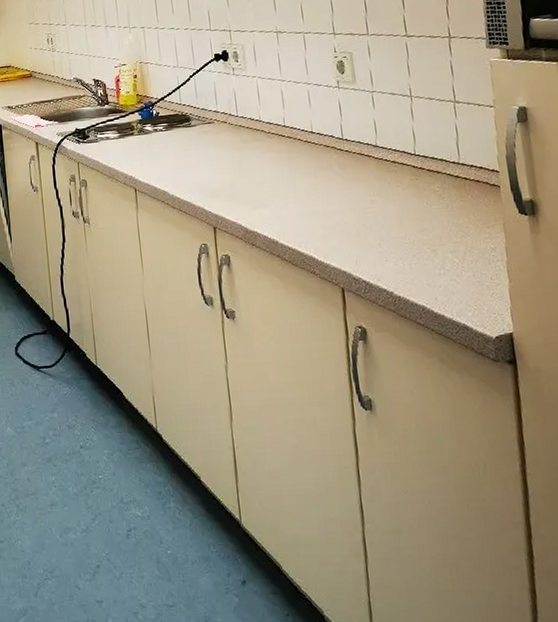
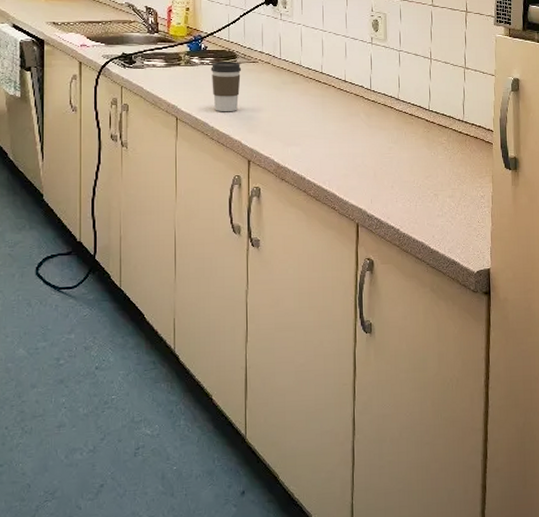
coffee cup: none [164,125,198,179] -> present [210,62,242,112]

